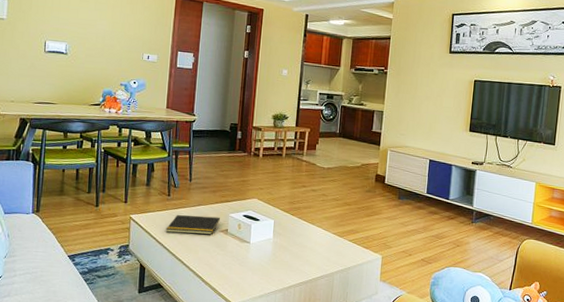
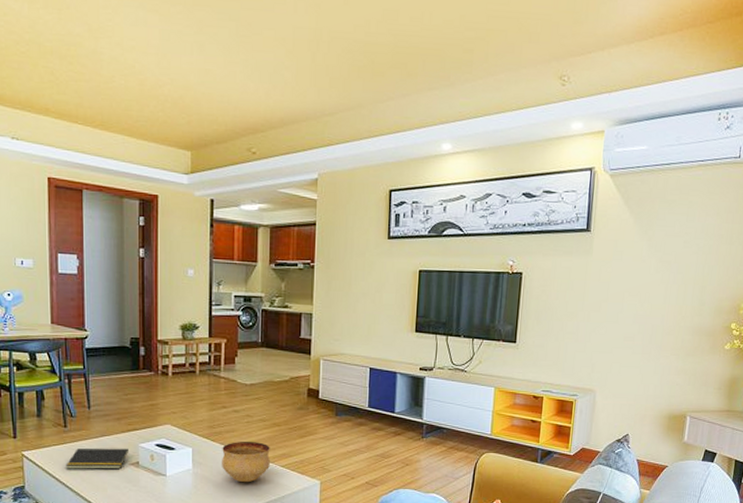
bowl: none [298,217,341,254] -> present [222,442,270,483]

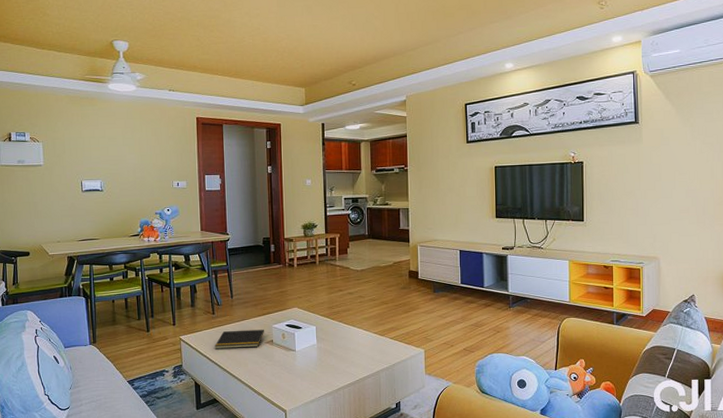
bowl: present [222,442,270,483] -> none [340,318,381,354]

